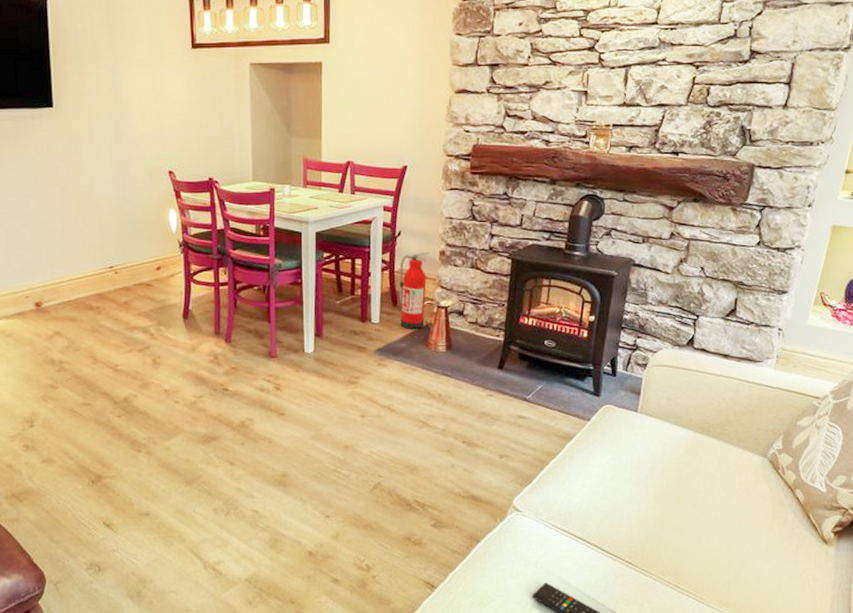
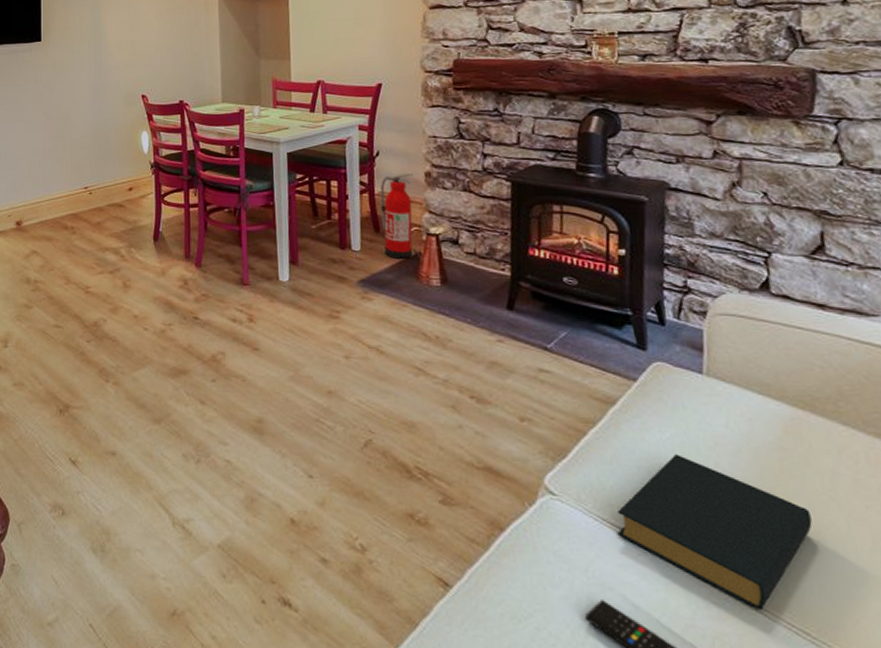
hardback book: none [562,473,694,576] -> present [617,454,812,611]

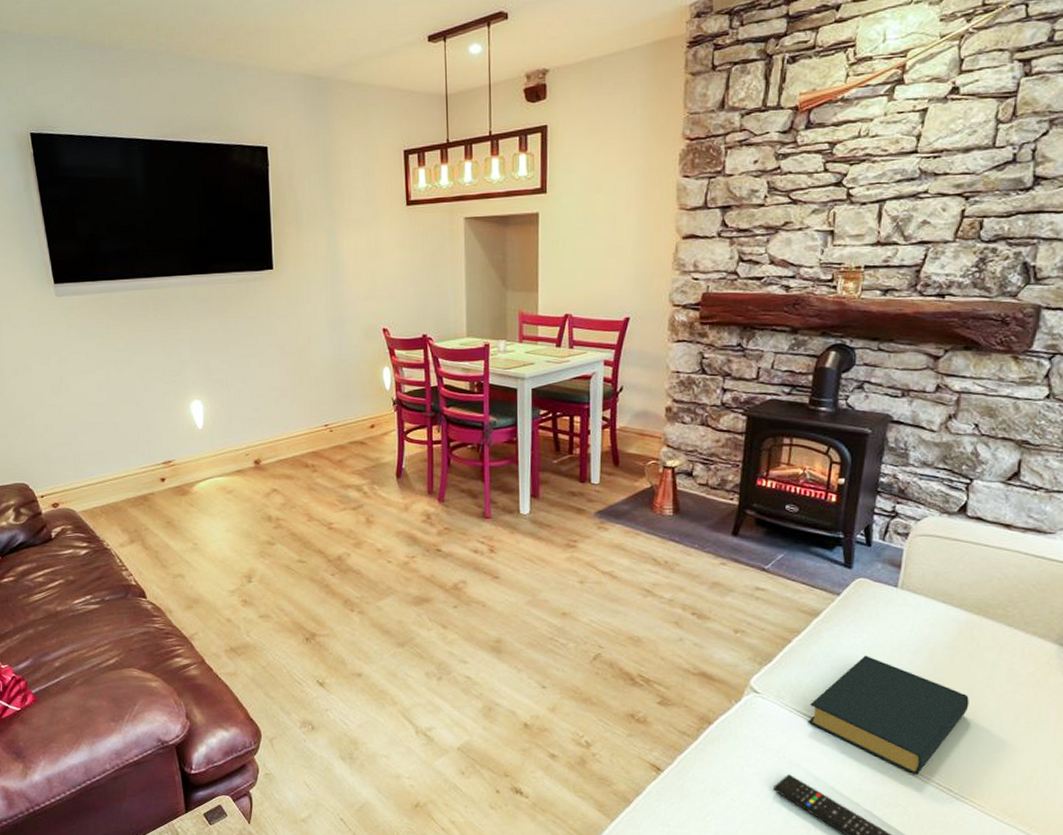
fire extinguisher: present [380,173,414,259] -> none [621,408,655,491]

